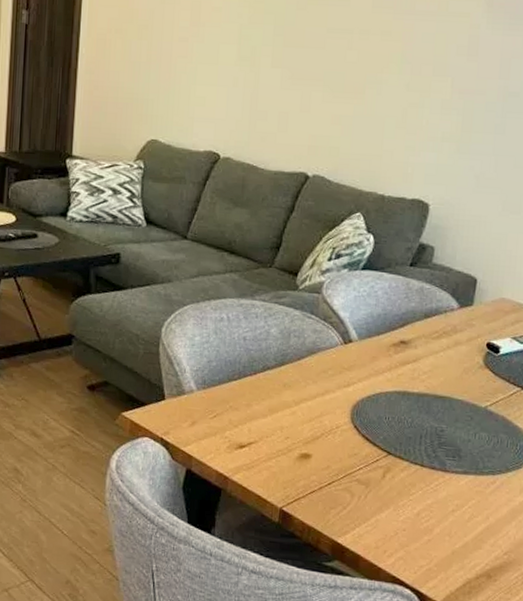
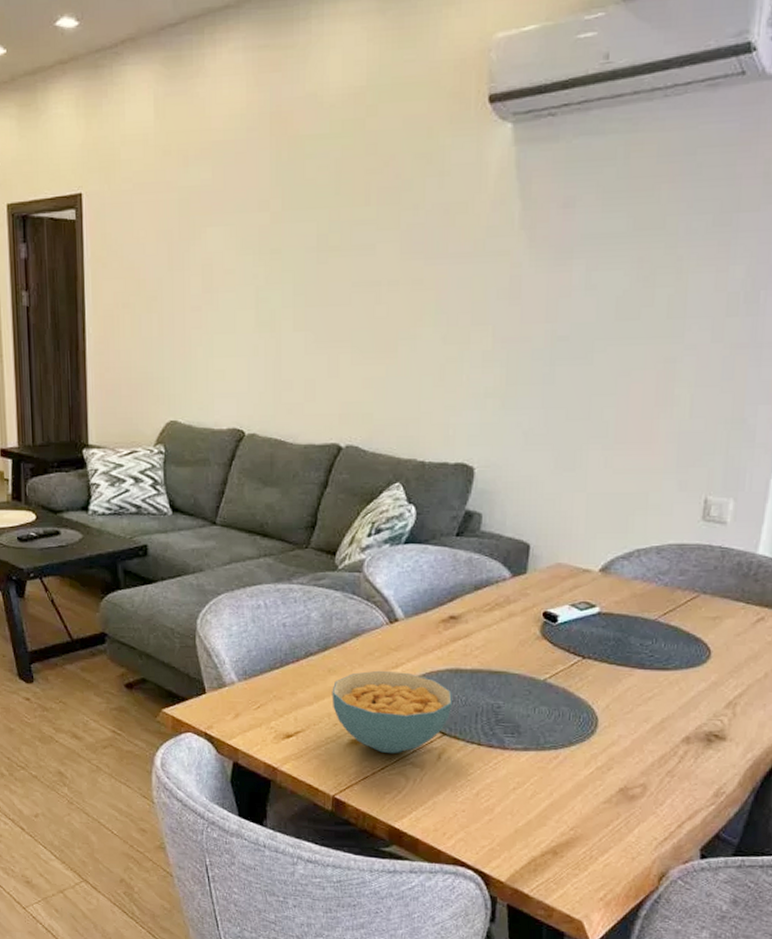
cereal bowl: none [285,388,399,470] -> present [332,670,452,754]

